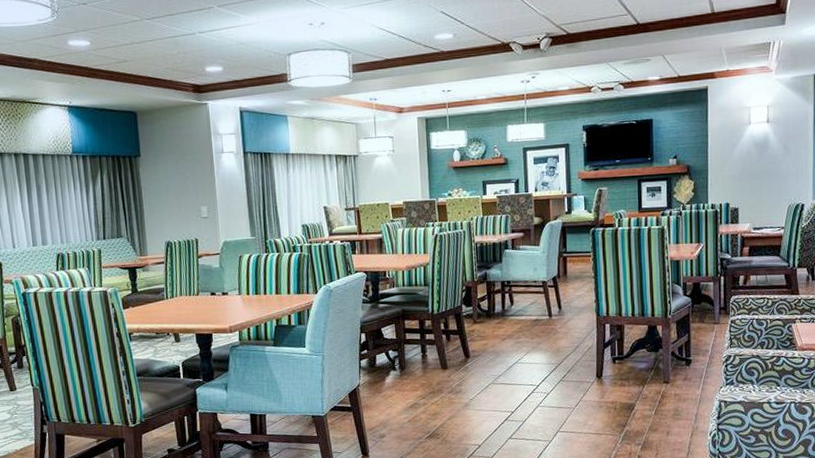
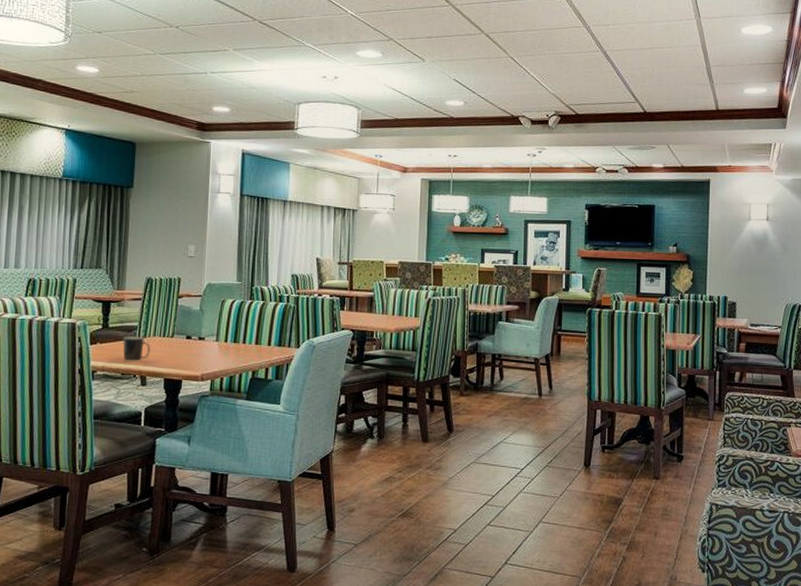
mug: none [152,297,179,323] -> present [122,336,150,363]

